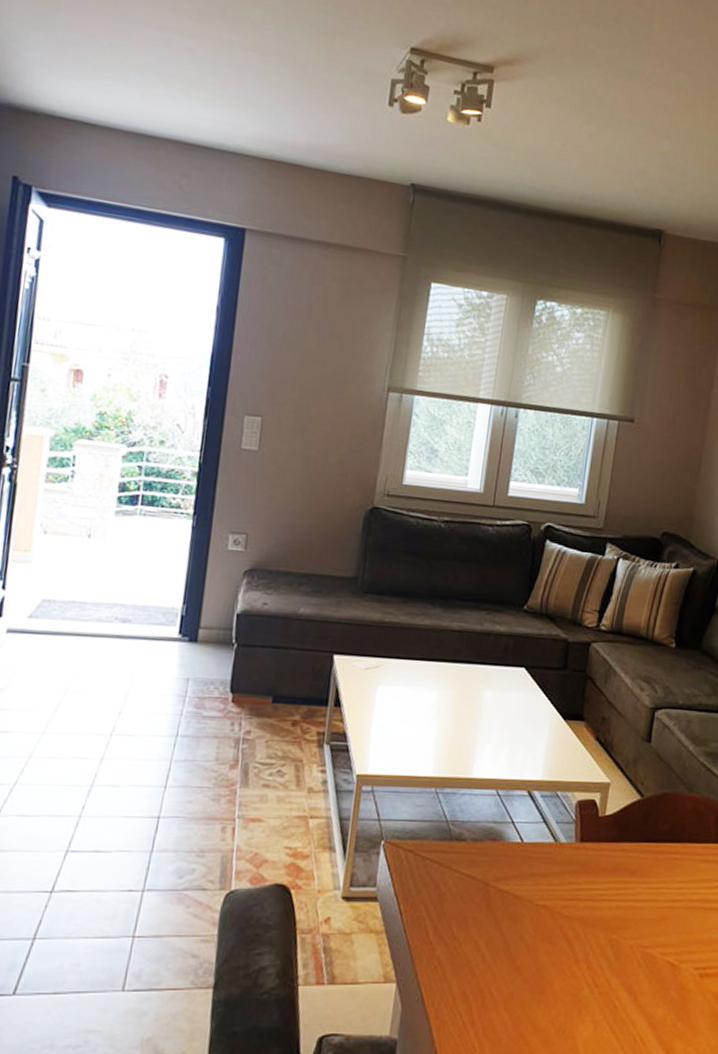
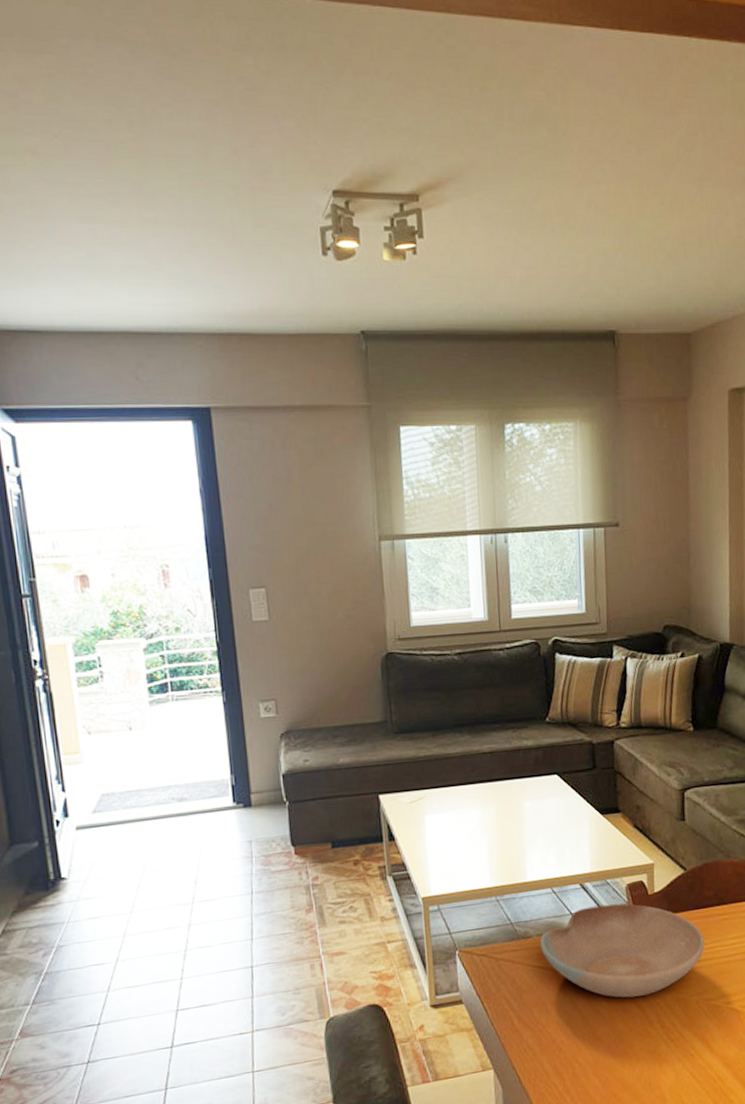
bowl: none [473,818,651,929] -> present [539,904,705,998]

